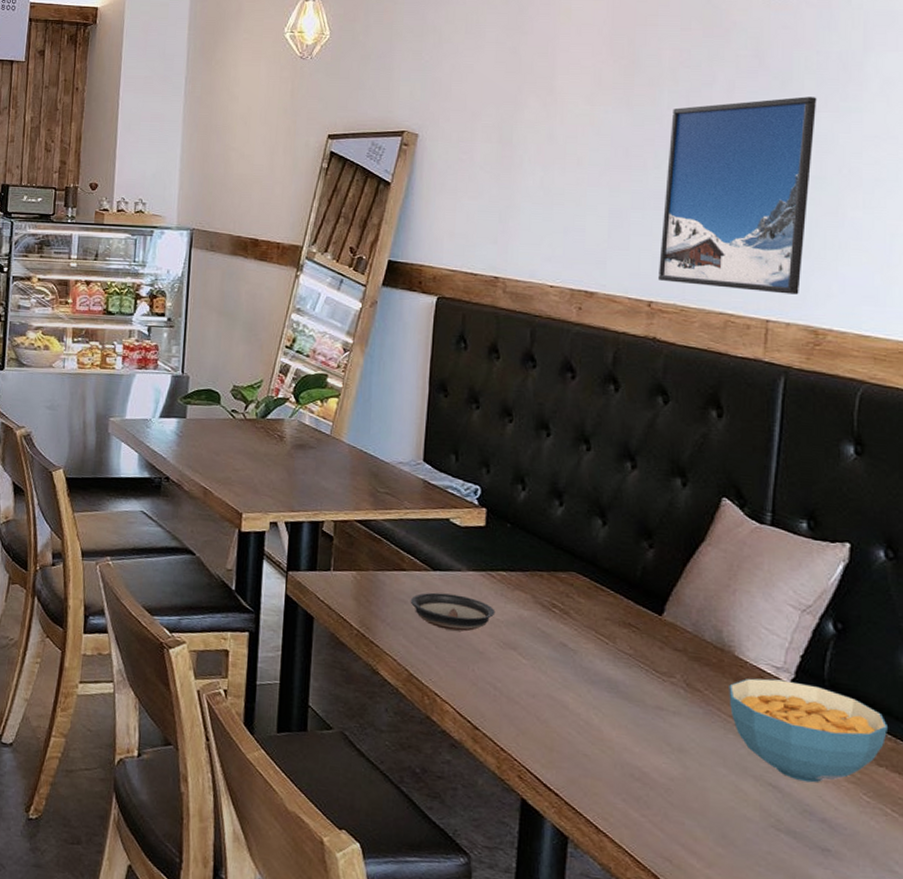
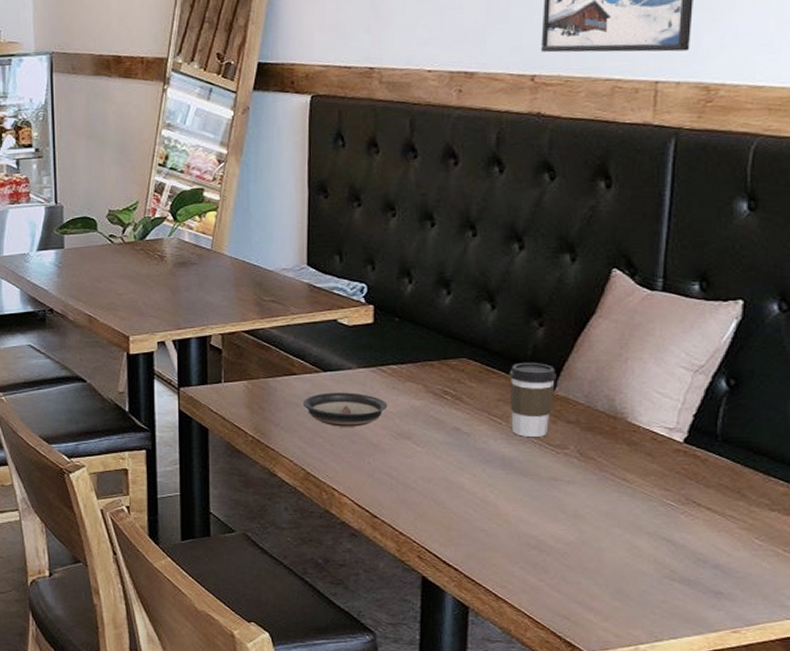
coffee cup: none [617,583,665,662] -> present [509,363,556,437]
cereal bowl: present [729,678,889,783] -> none [622,440,781,533]

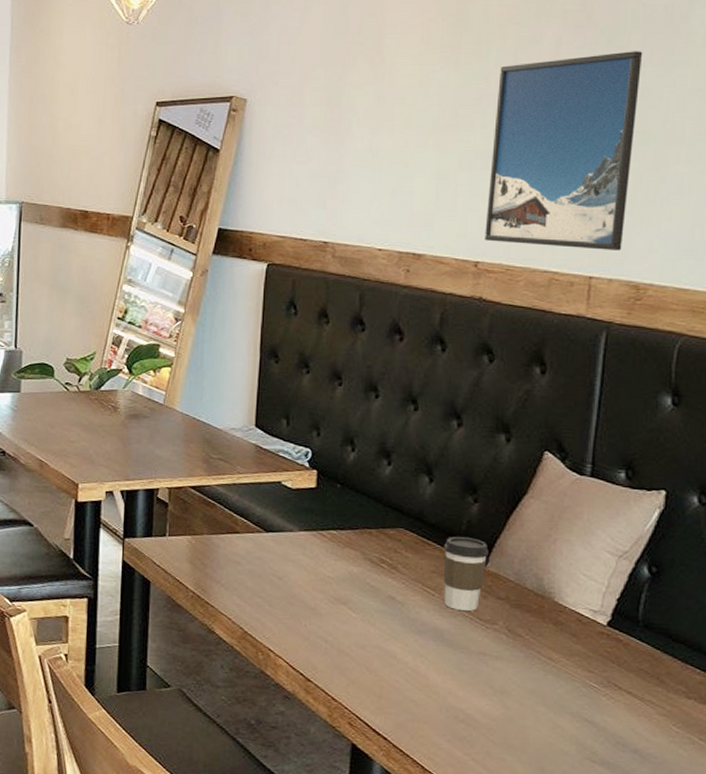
saucer: present [302,392,388,427] -> none [243,553,326,589]

